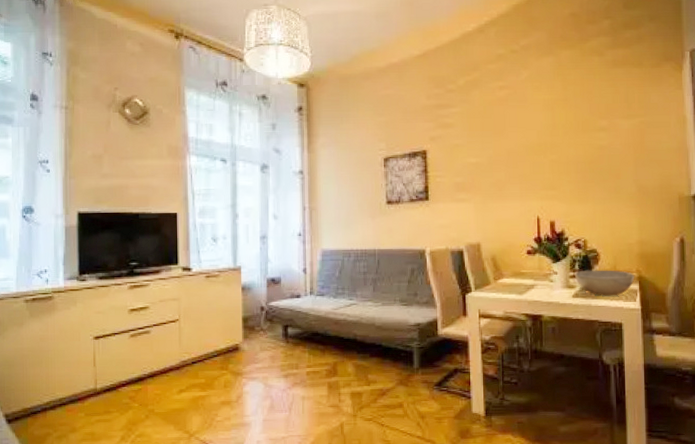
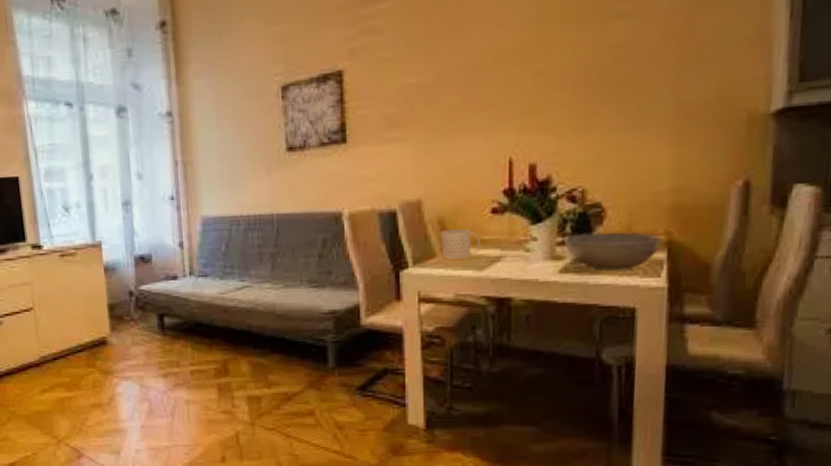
mug: none [493,265,520,287] -> present [441,229,480,261]

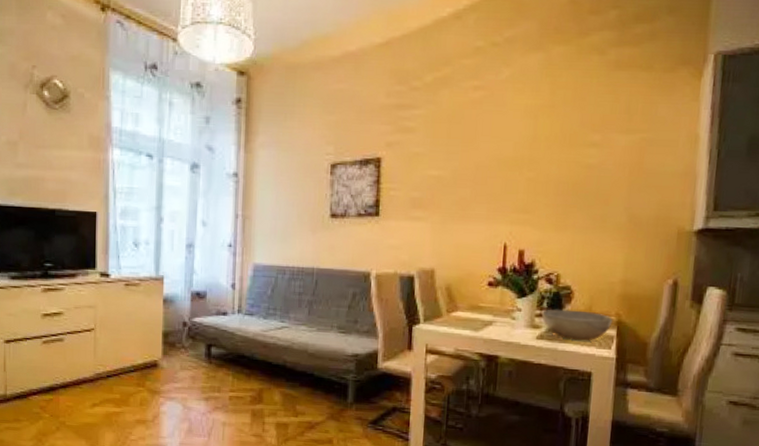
mug: present [441,229,480,261] -> none [446,296,478,322]

